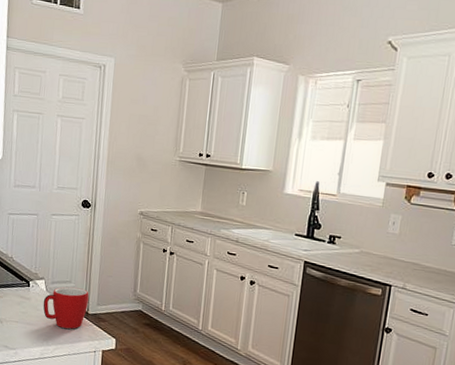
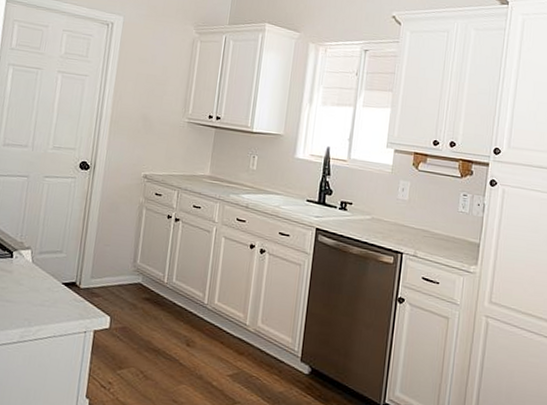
mug: present [43,287,89,329] -> none [27,257,82,306]

